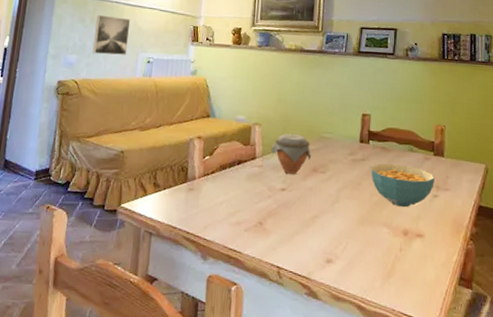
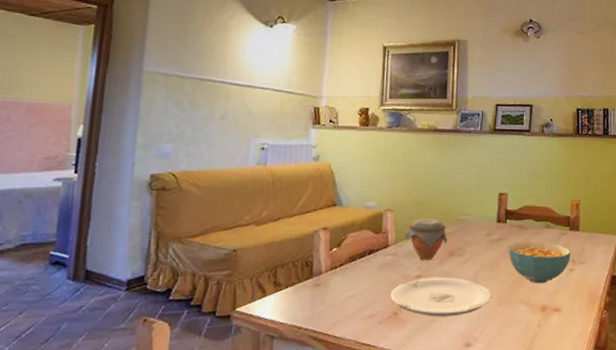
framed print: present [92,14,131,55] -> none [192,96,239,143]
plate: none [256,191,353,232] -> present [390,278,492,317]

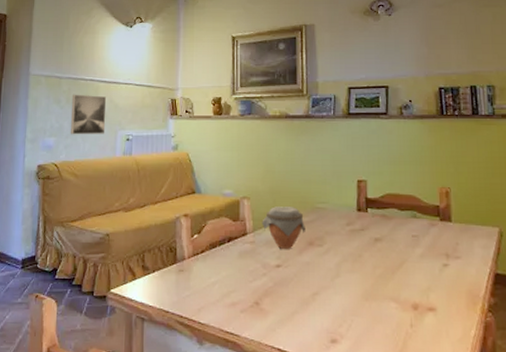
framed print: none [192,96,239,143] -> present [70,94,107,135]
plate: present [390,278,492,317] -> none [251,268,356,310]
cereal bowl: present [508,242,571,284] -> none [371,232,443,280]

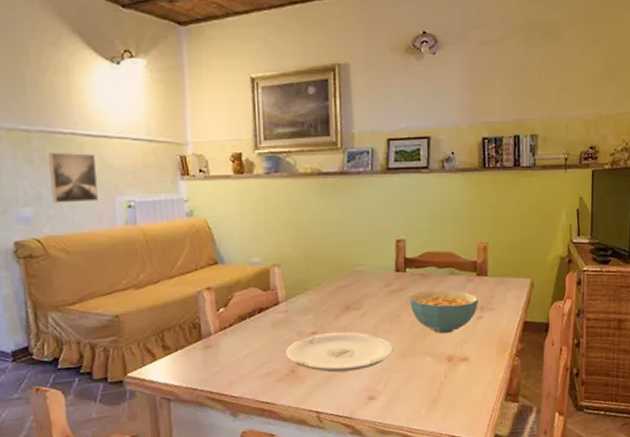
plate: none [251,268,356,310] -> present [286,332,394,373]
jar: present [262,206,305,249] -> none [295,272,342,316]
cereal bowl: none [371,232,443,280] -> present [409,290,478,334]

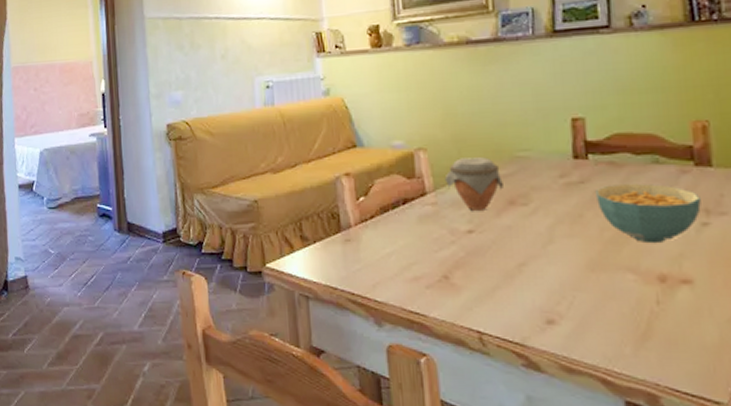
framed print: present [47,152,99,204] -> none [195,36,240,86]
plate: present [286,332,394,373] -> none [436,233,578,284]
jar: none [295,272,342,316] -> present [444,157,503,210]

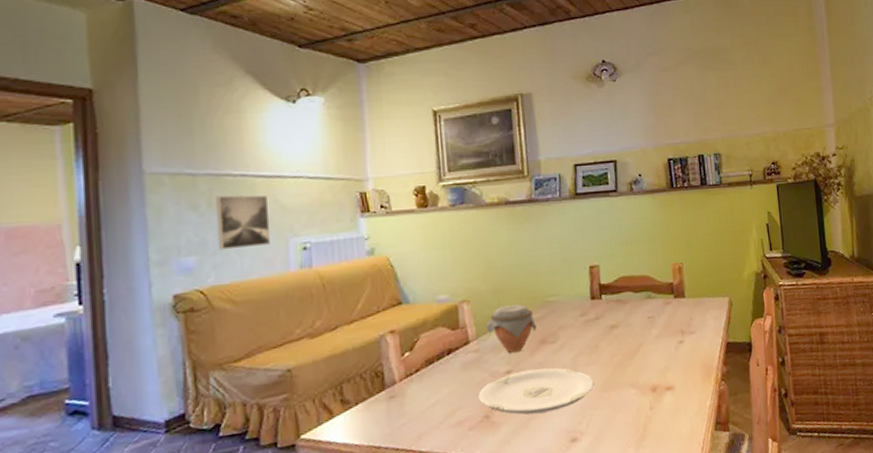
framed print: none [195,36,240,86] -> present [215,195,271,250]
plate: none [436,233,578,284] -> present [478,367,594,415]
cereal bowl: present [594,184,701,244] -> none [606,314,679,362]

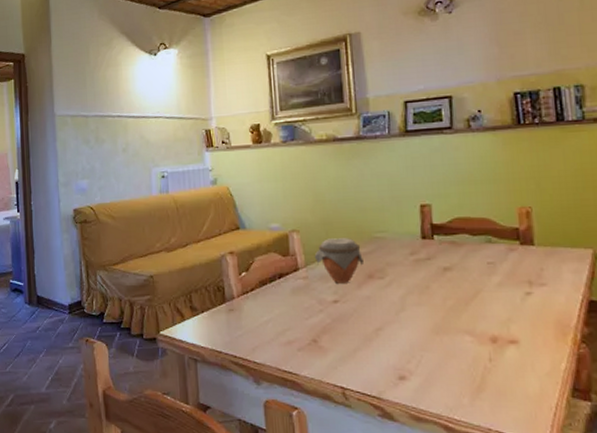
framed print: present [215,195,271,250] -> none [100,132,139,176]
plate: present [478,367,594,415] -> none [307,303,425,346]

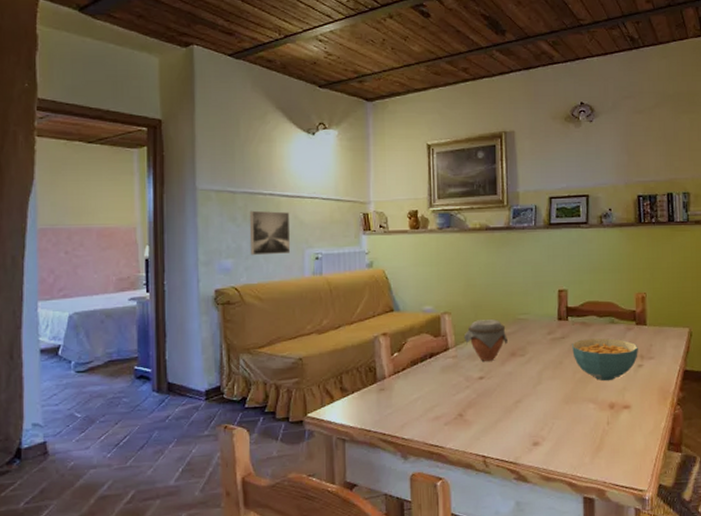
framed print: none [100,132,139,176] -> present [249,210,291,256]
cereal bowl: none [439,260,525,311] -> present [571,338,638,381]

